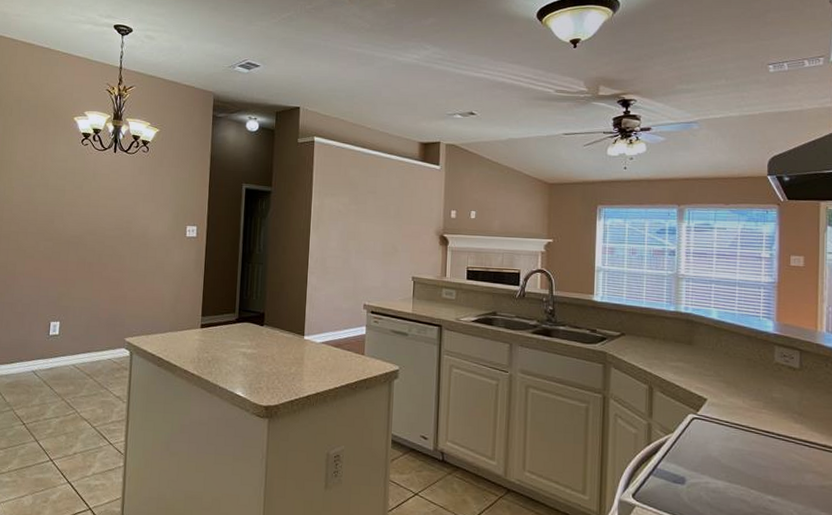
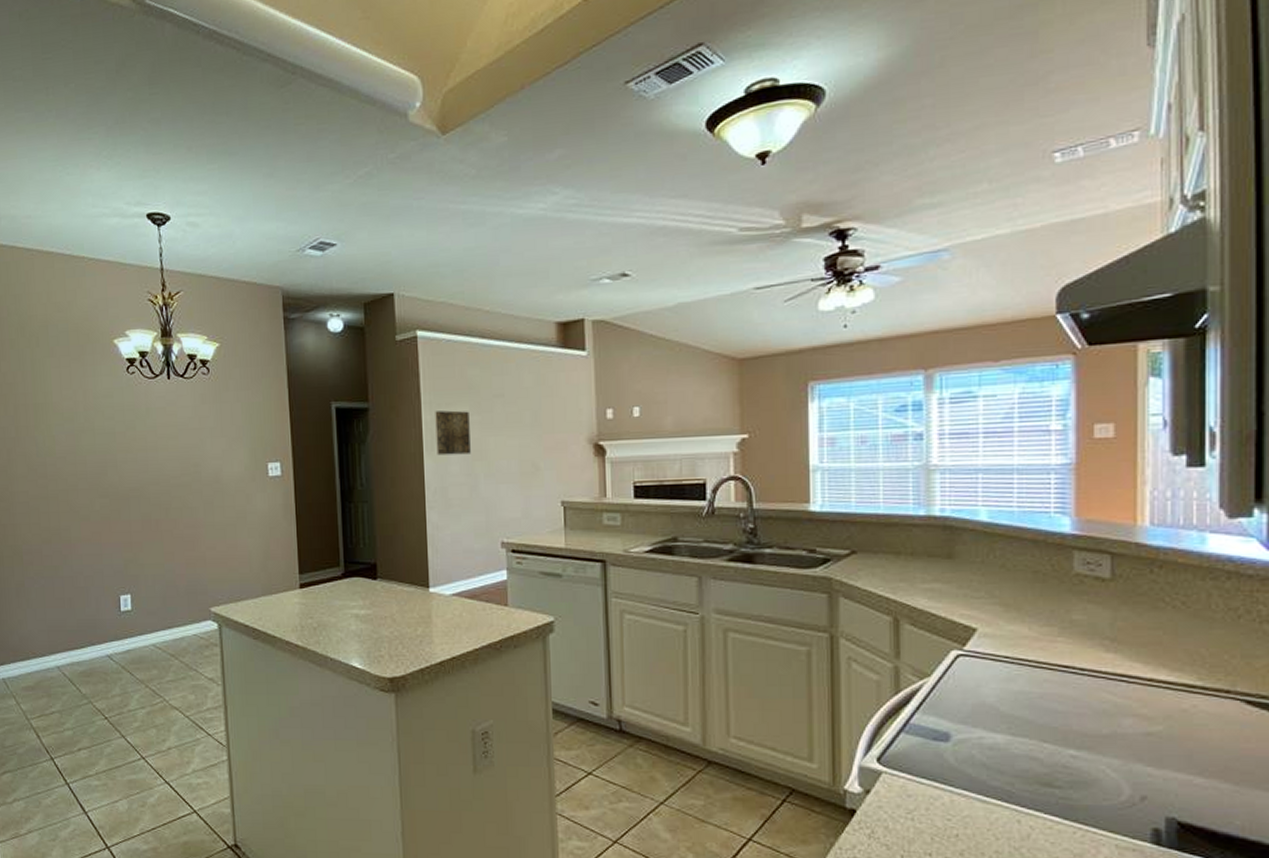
wall art: none [320,199,348,234] -> present [435,410,471,456]

